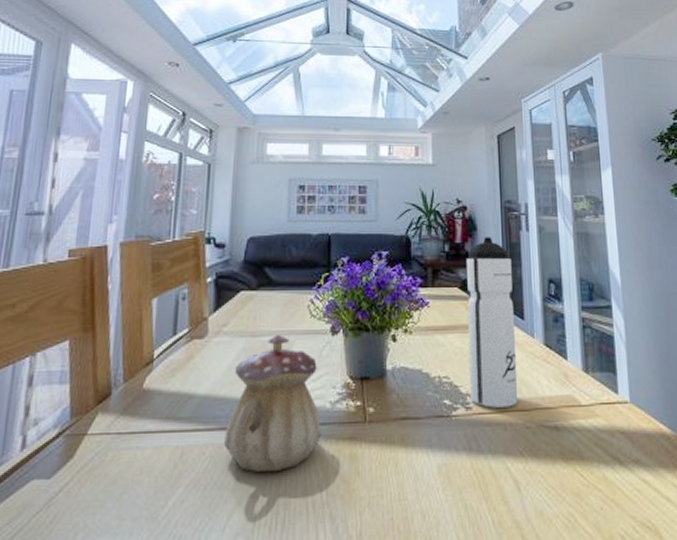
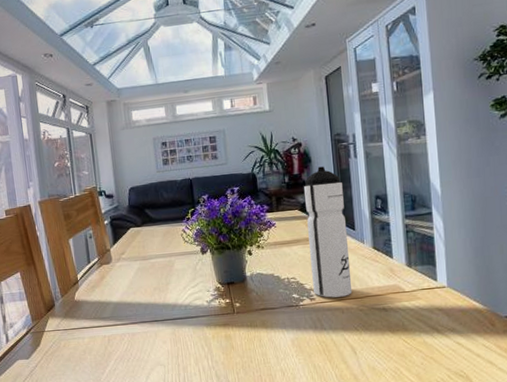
teapot: present [224,335,321,473] -> none [135,257,203,350]

